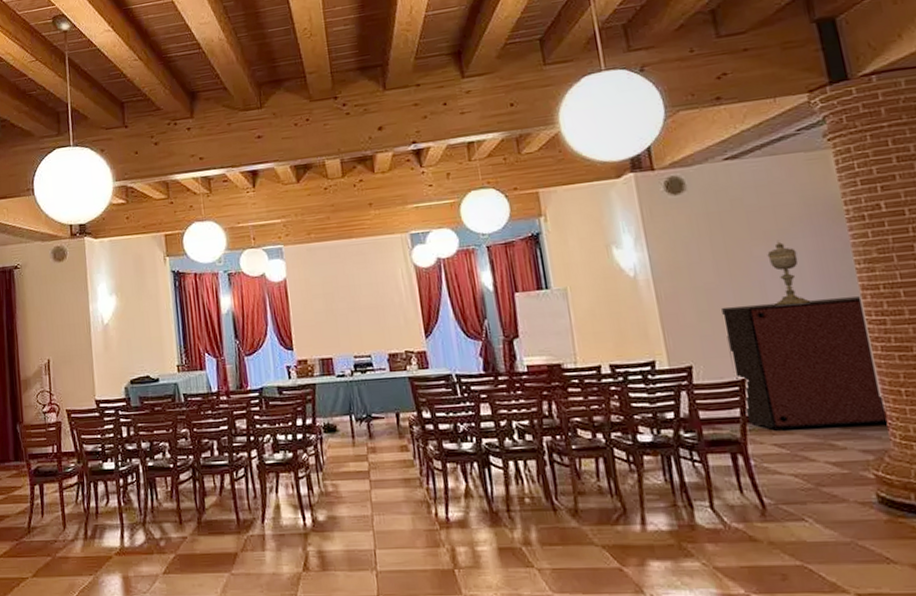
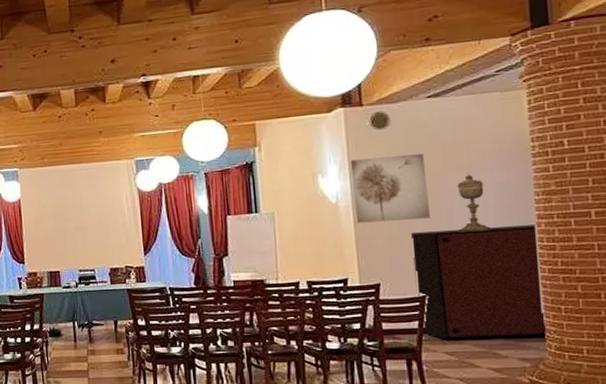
wall art: none [645,221,741,299] -> present [350,154,430,223]

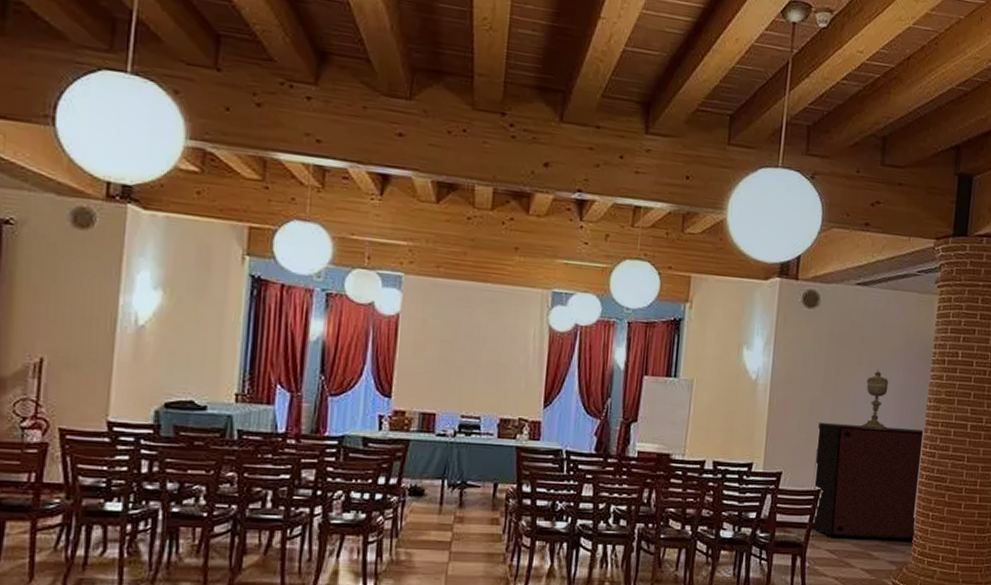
wall art: present [350,154,430,223] -> none [771,336,843,410]

